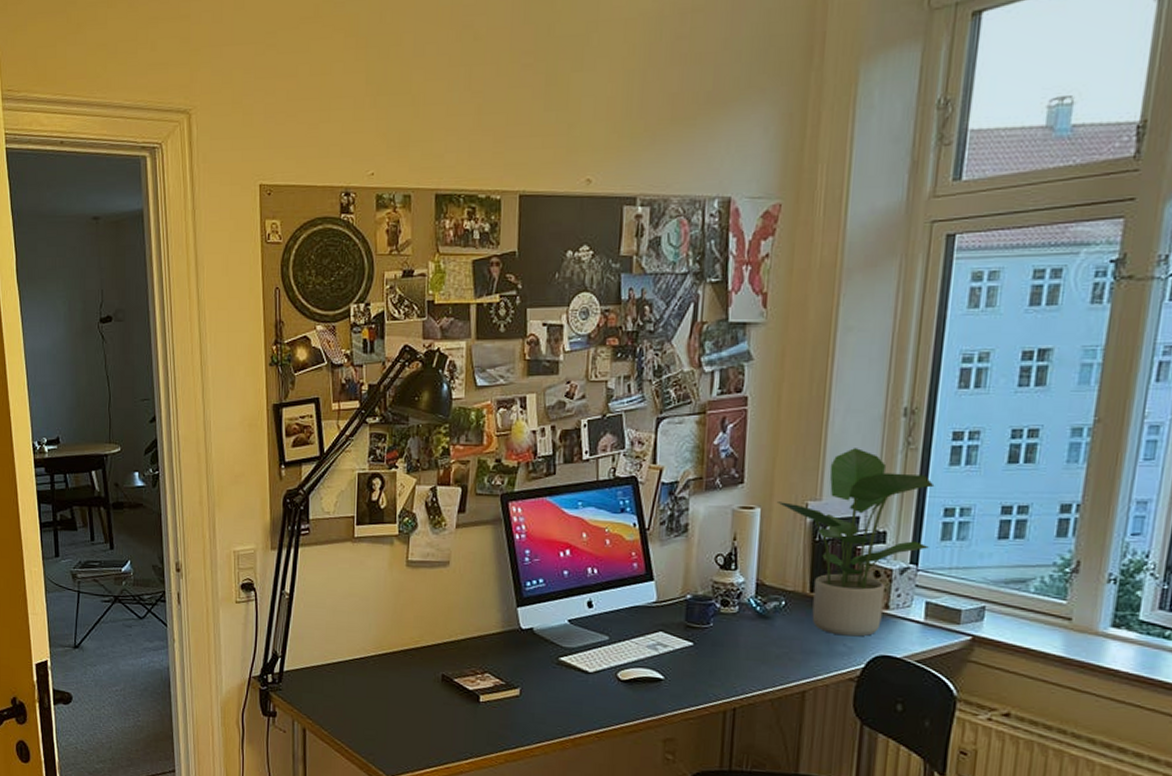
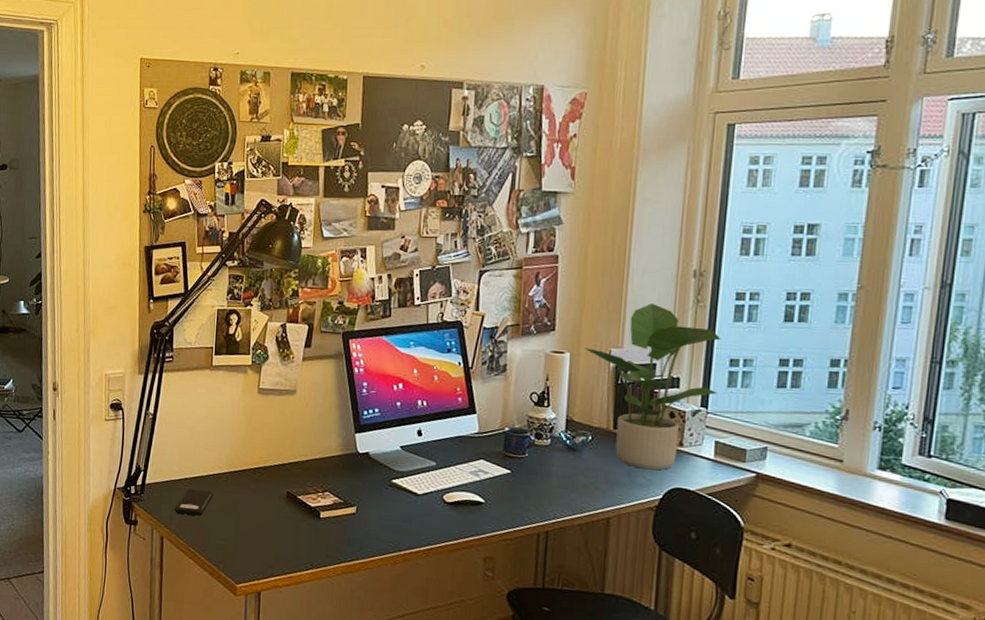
phone: none [317,674,360,704] -> present [174,488,214,516]

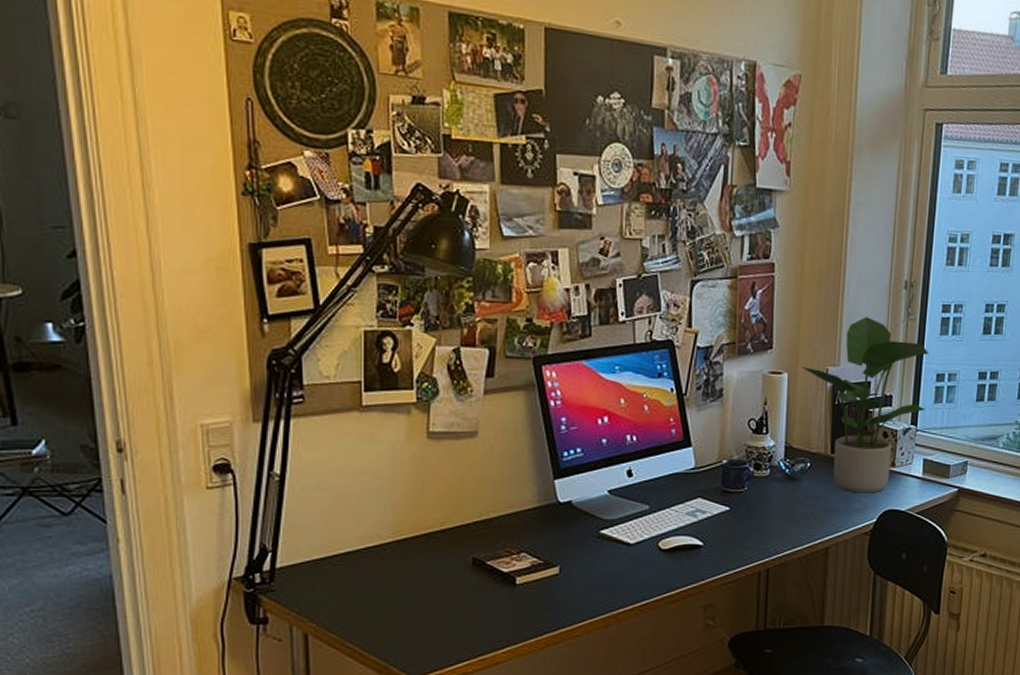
phone: present [174,488,214,516] -> none [321,567,375,601]

